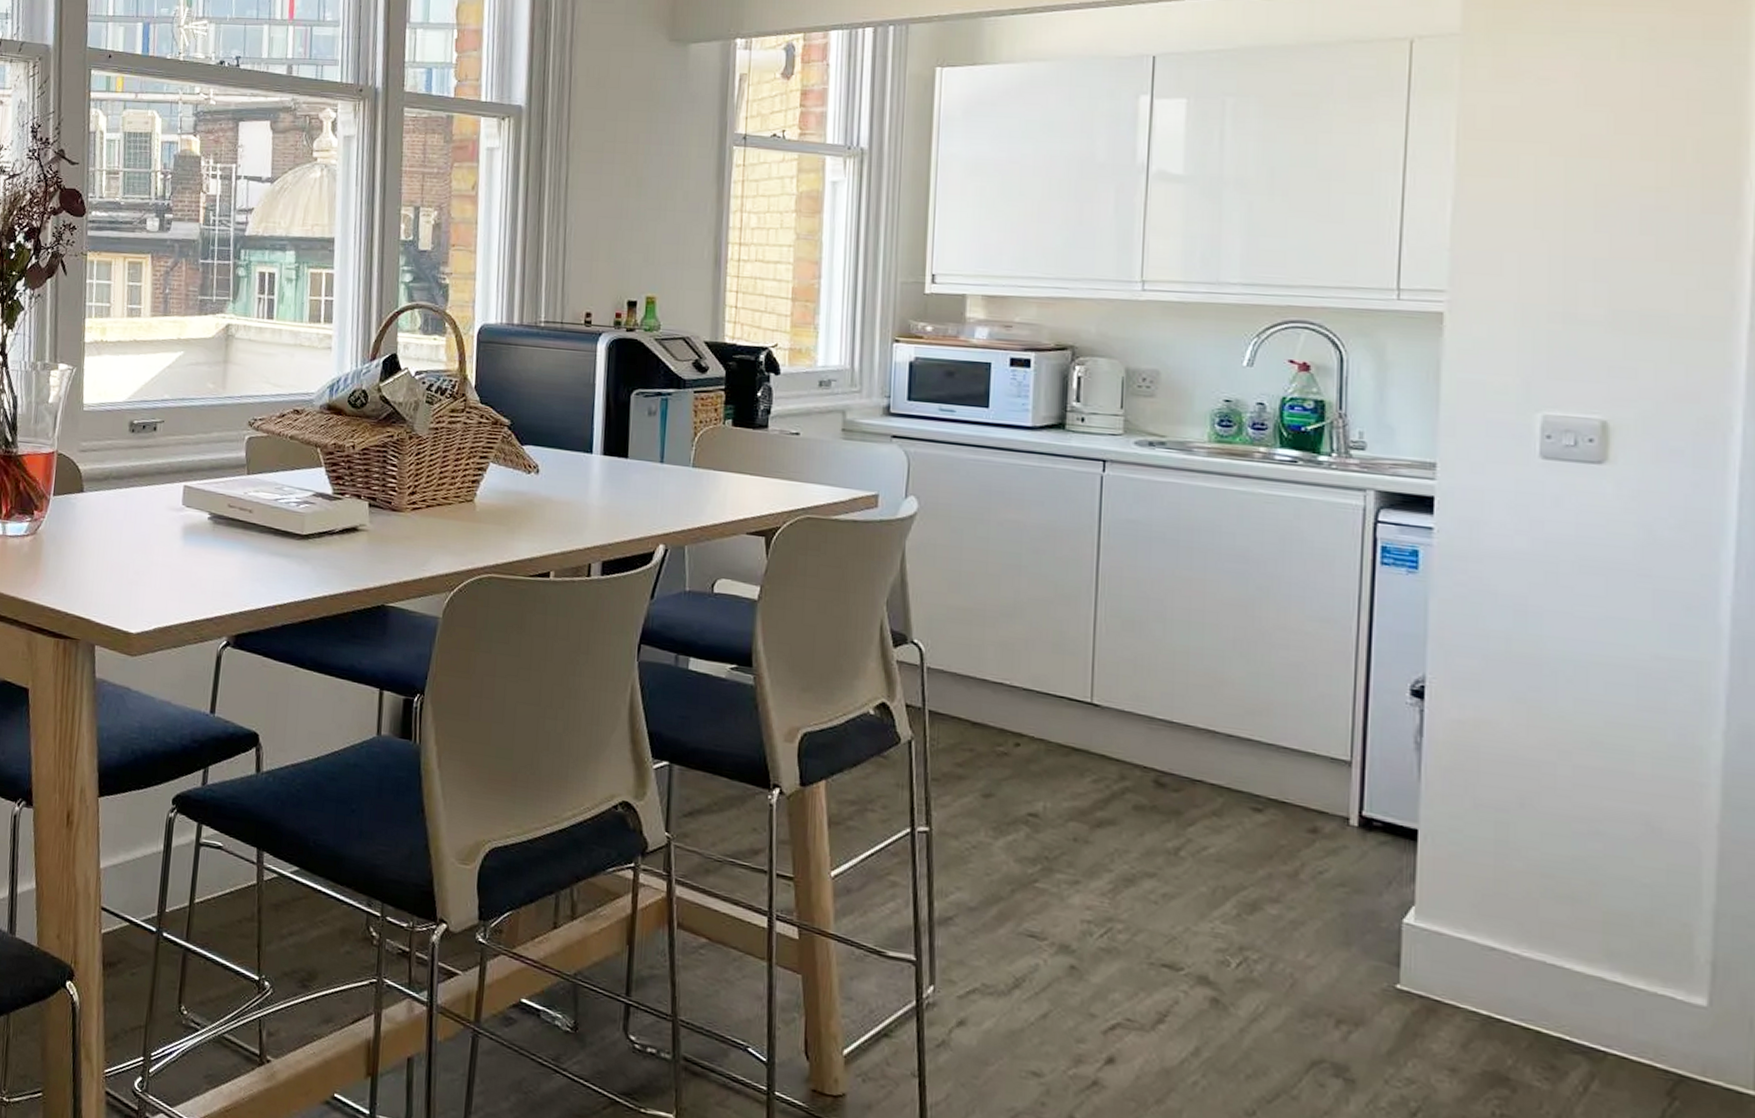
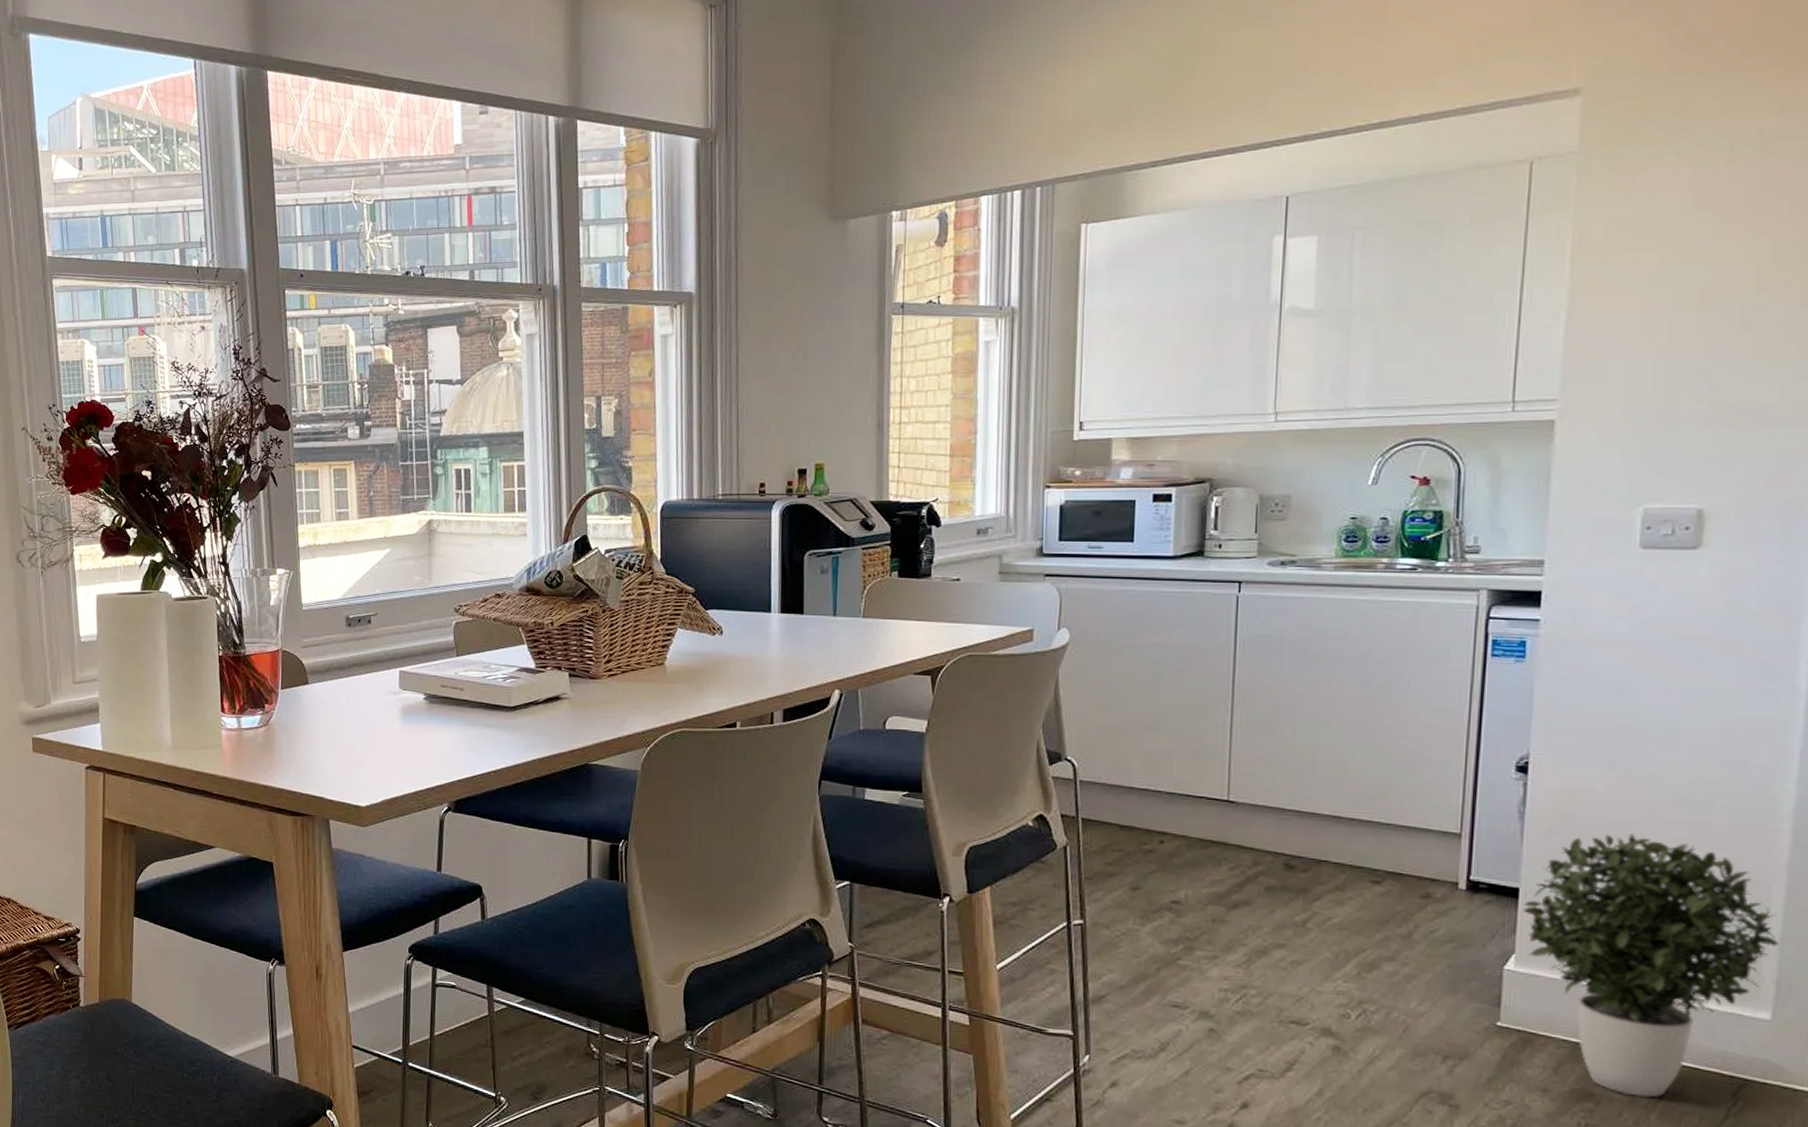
potted plant: none [1423,775,1713,1089] -> present [1523,834,1779,1098]

